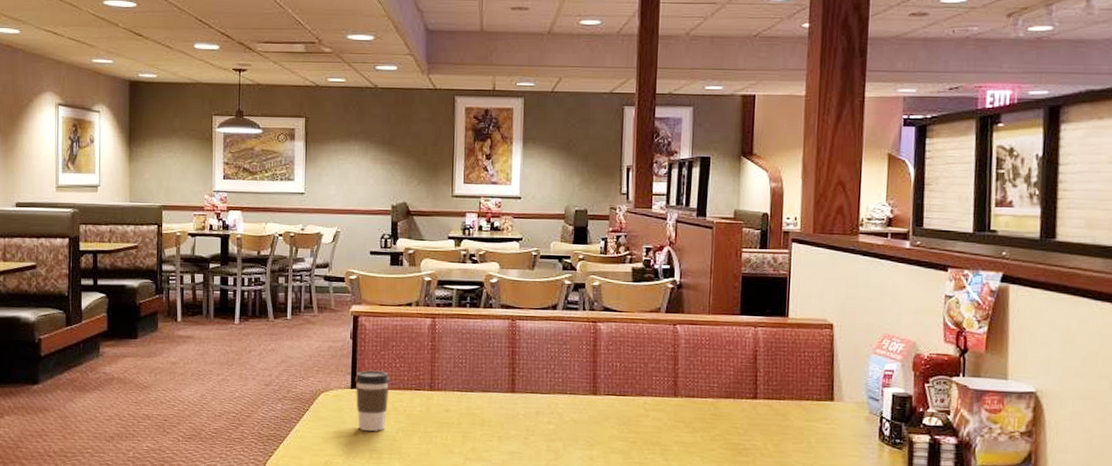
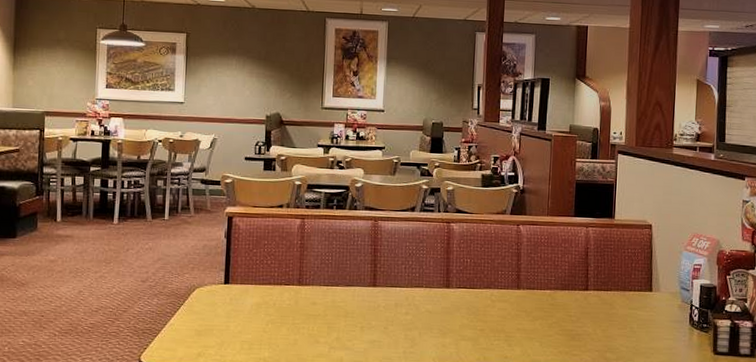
coffee cup: present [355,370,390,432] -> none [228,267,262,324]

